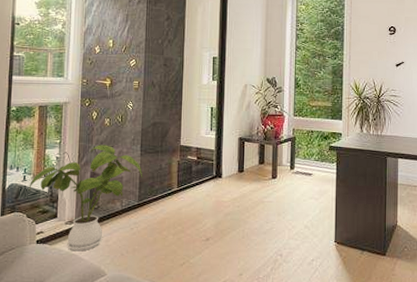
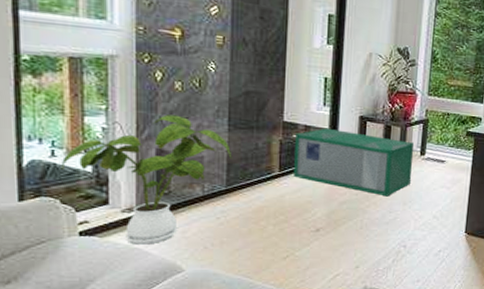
storage bin: none [189,149,285,208] -> present [294,128,415,197]

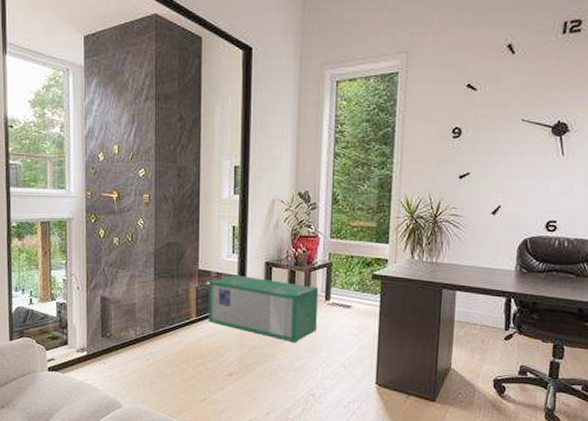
house plant: present [60,114,233,245] -> none [36,266,158,381]

